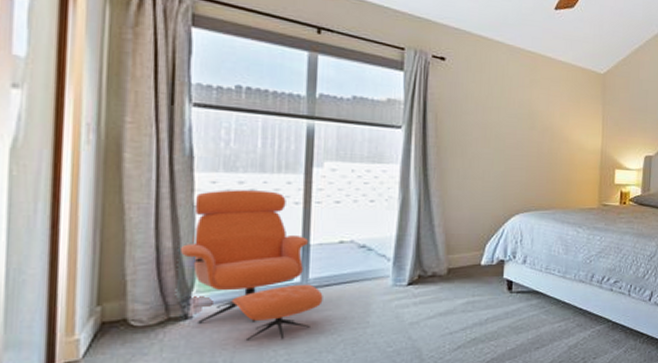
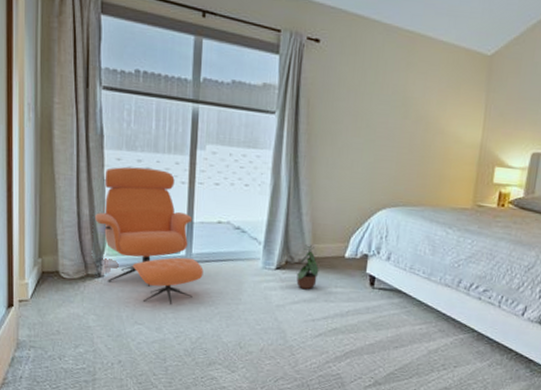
potted plant: none [430,255,455,303] -> present [296,244,319,290]

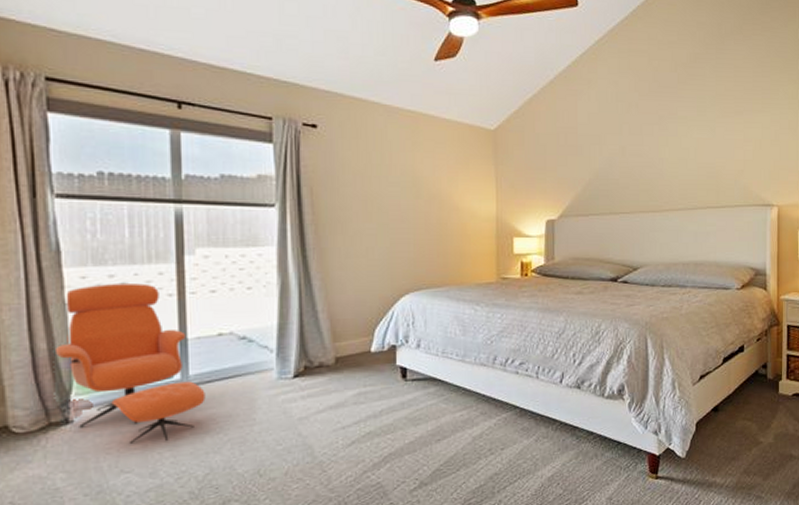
potted plant: present [296,244,319,290] -> none [317,343,344,396]

